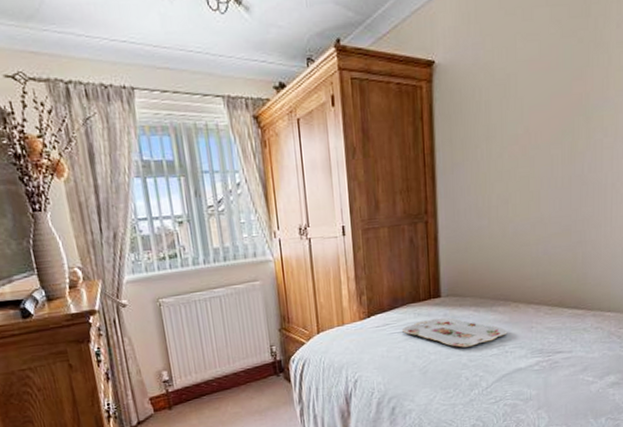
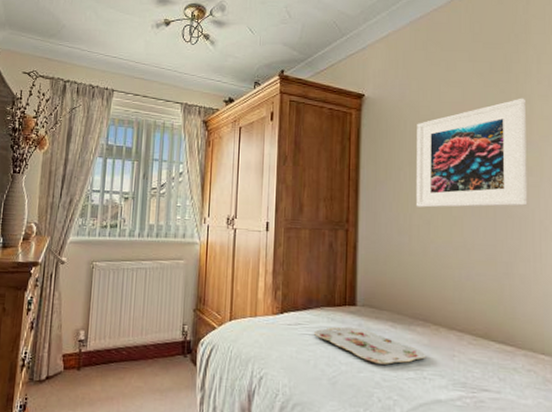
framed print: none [492,47,603,187] -> present [415,98,528,208]

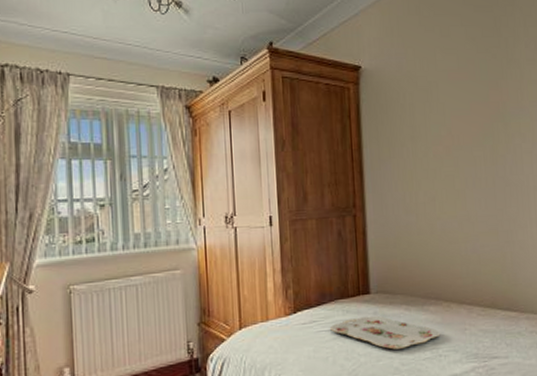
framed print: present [415,98,528,208] -> none [416,63,523,184]

